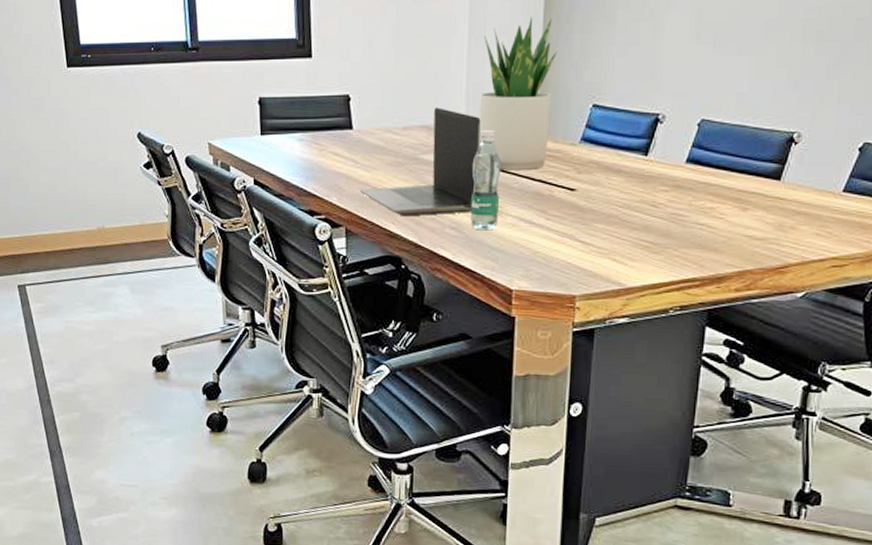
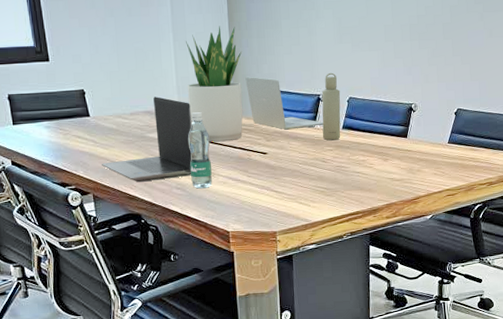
laptop: none [557,85,660,160] -> present [245,76,323,130]
bottle: none [655,84,690,178] -> present [321,72,341,141]

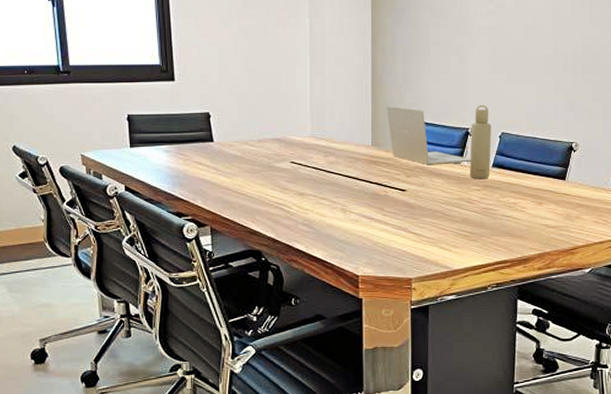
laptop computer: present [102,97,192,182] -> none [223,123,324,216]
planter: present [186,26,243,142] -> none [322,50,385,176]
bottle: present [187,112,212,189] -> none [318,142,343,226]

